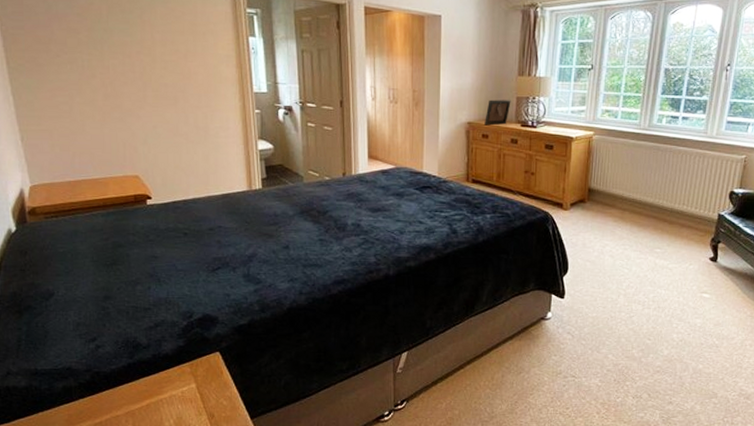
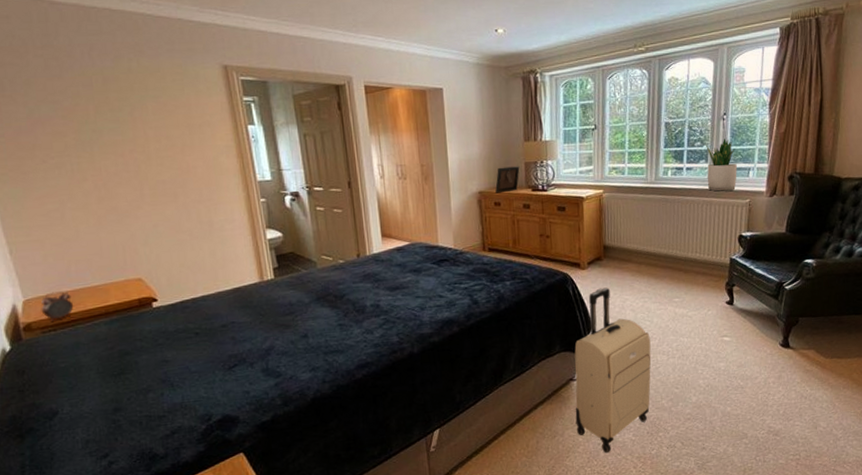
alarm clock: none [45,180,75,208] -> present [41,291,74,321]
suitcase: none [542,230,627,396] -> present [574,287,651,454]
planter: none [703,90,736,145] -> present [705,138,737,192]

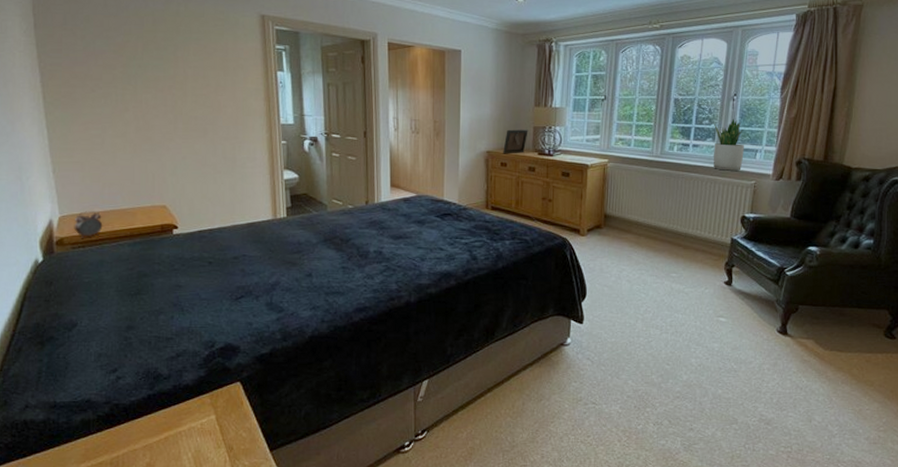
suitcase: present [574,287,651,454] -> none [563,256,644,423]

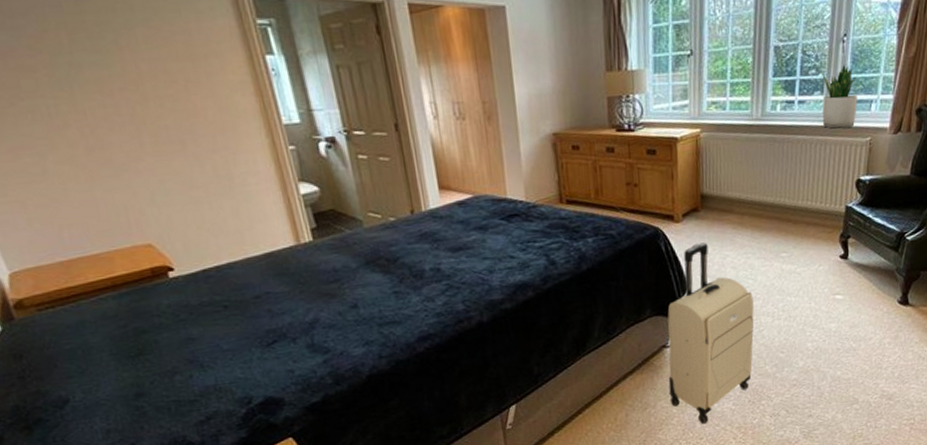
alarm clock: present [74,211,103,238] -> none [31,261,73,297]
picture frame: present [503,129,528,154] -> none [573,101,602,135]
suitcase: none [563,256,644,423] -> present [667,242,754,425]

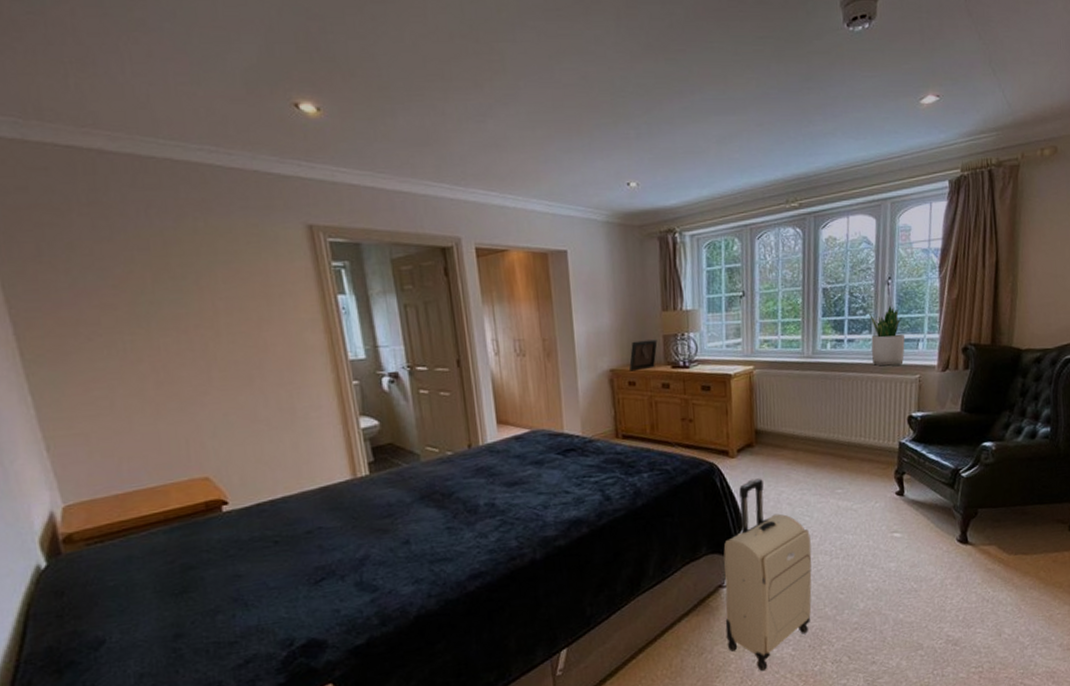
picture frame: none [573,101,602,135] -> present [629,339,658,371]

